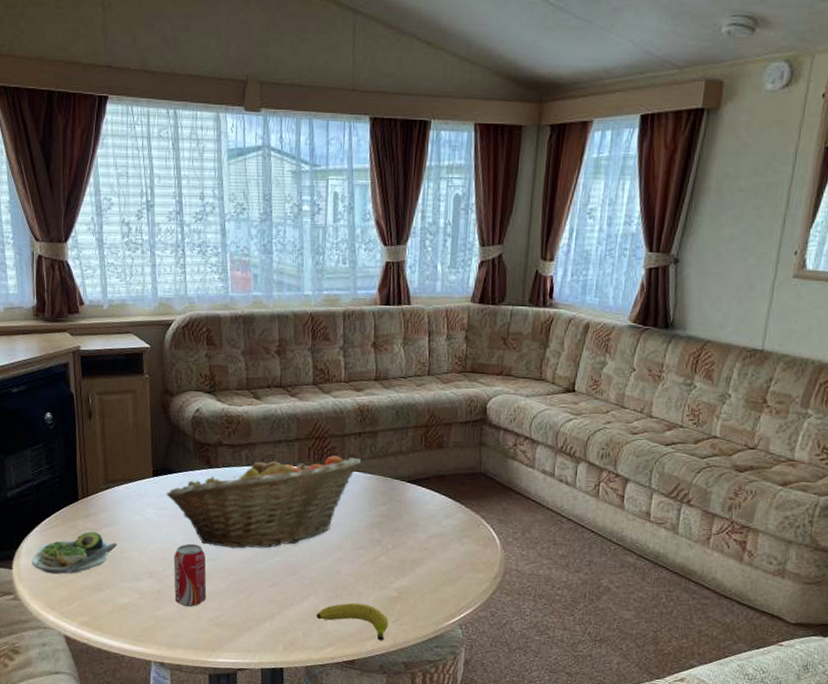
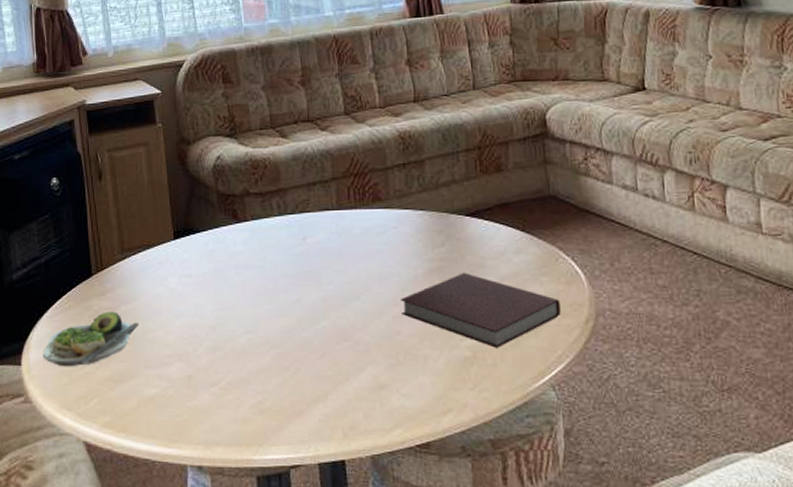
fruit basket: present [166,455,362,549] -> none [190,193,410,316]
beverage can: present [173,543,207,607] -> none [204,314,246,393]
fruit: present [316,603,389,641] -> none [377,369,465,415]
notebook: none [343,528,476,592] -> present [401,272,561,348]

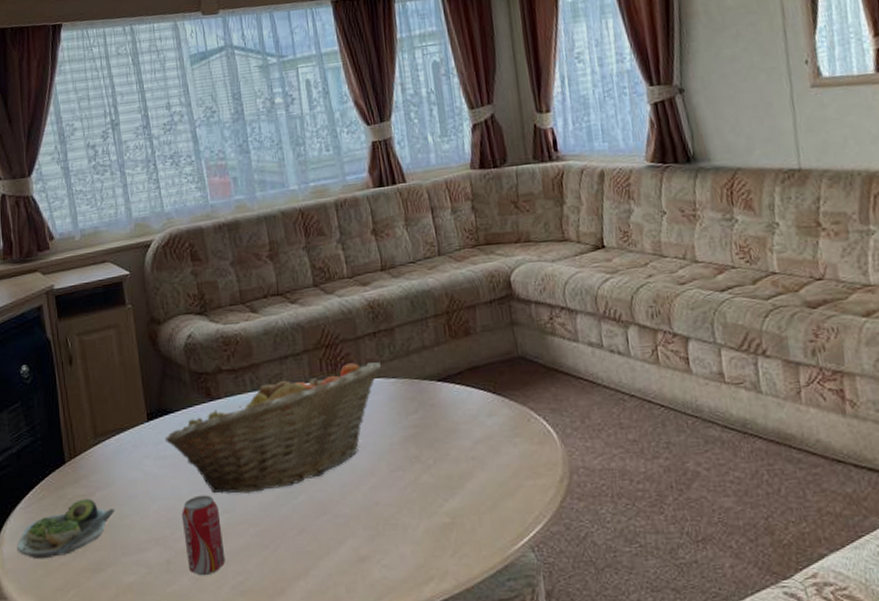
fruit basket: none [190,193,410,316] -> present [164,362,382,494]
beverage can: none [204,314,246,393] -> present [181,495,226,576]
notebook: present [401,272,561,348] -> none [377,437,536,513]

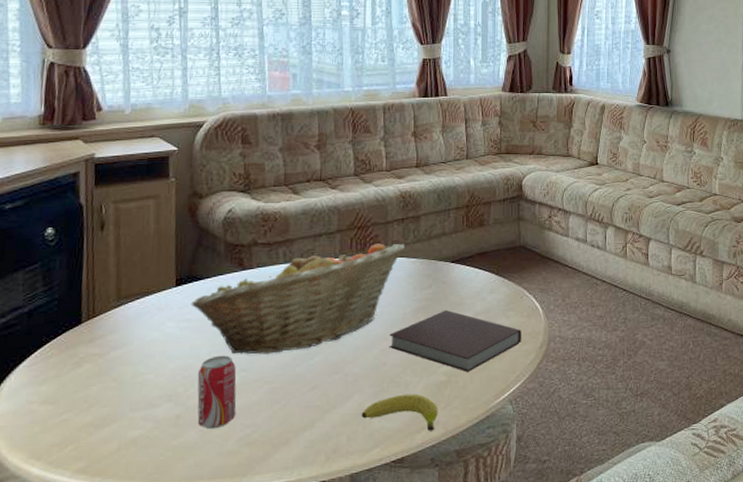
salad plate: present [16,498,115,560] -> none [13,357,129,416]
fruit: none [358,538,446,583] -> present [361,393,438,431]
notebook: none [377,437,536,513] -> present [389,309,521,372]

